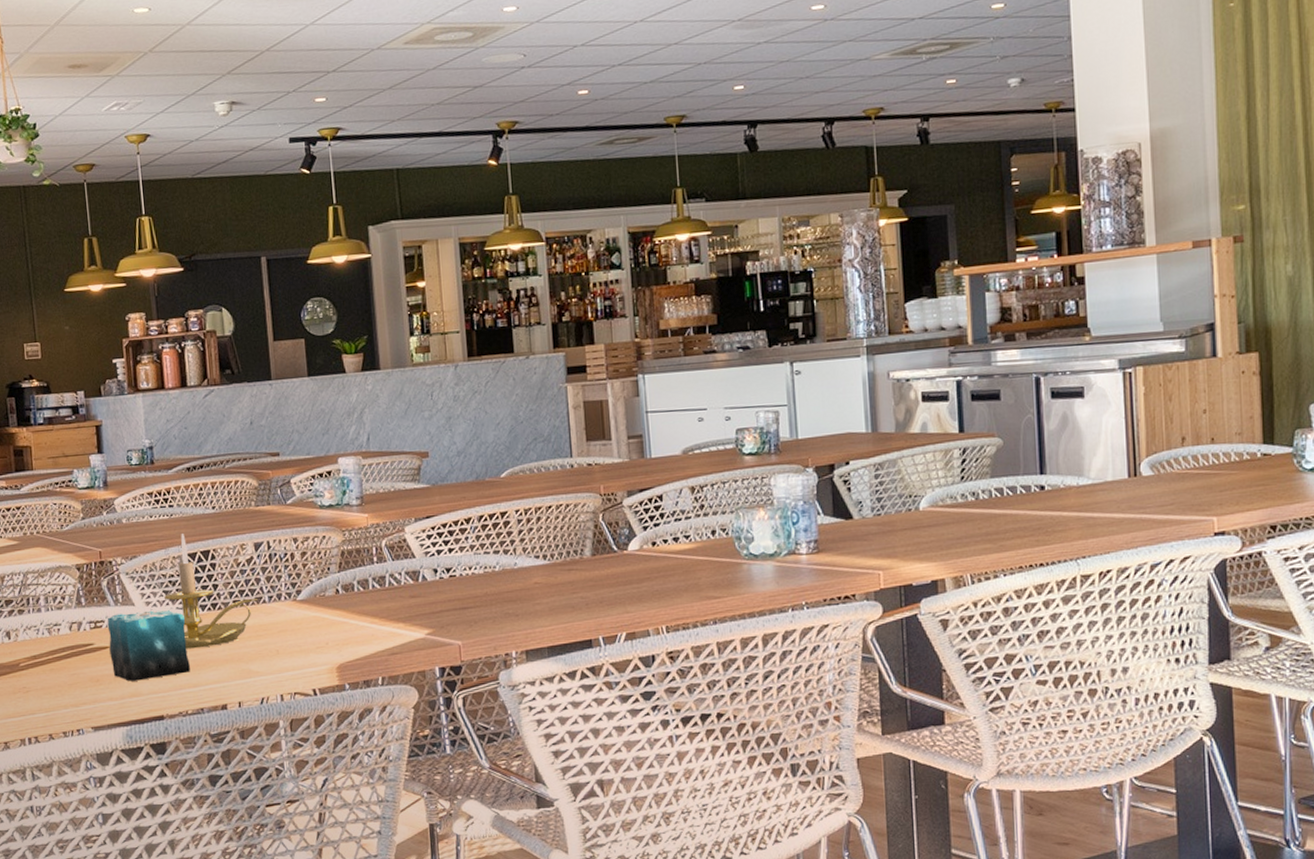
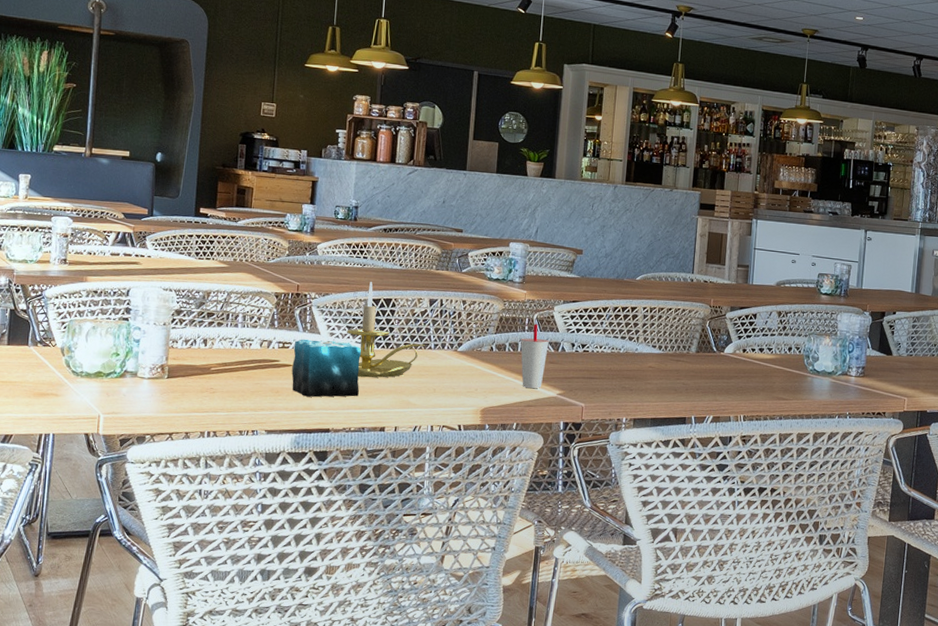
cup: none [370,552,406,632] -> present [520,324,549,388]

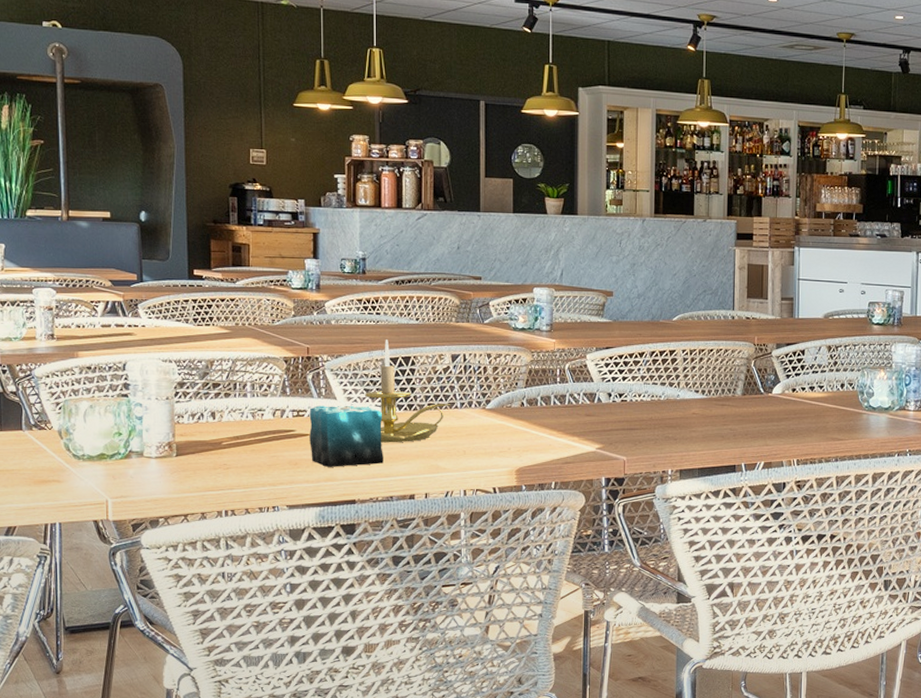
cup: present [520,324,549,388] -> none [552,375,584,443]

